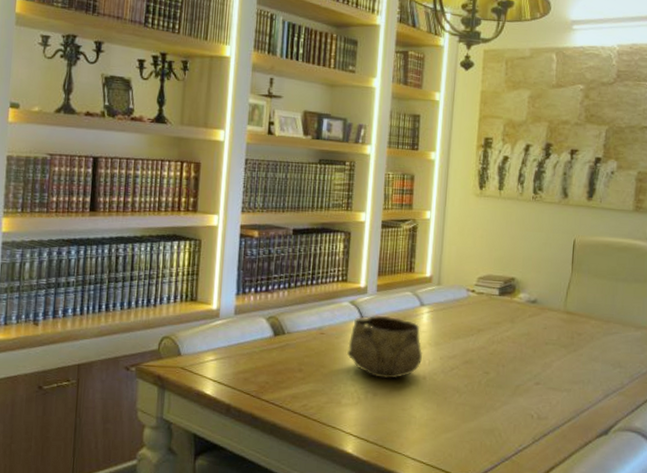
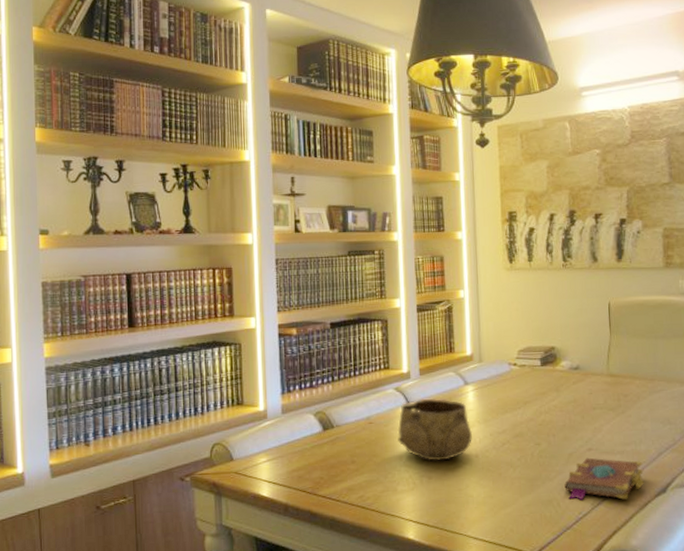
book: none [508,391,588,437] -> present [564,457,644,500]

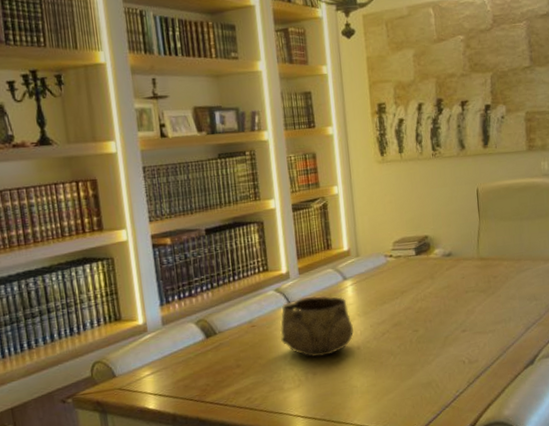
book: present [564,457,644,500] -> none [442,337,514,379]

